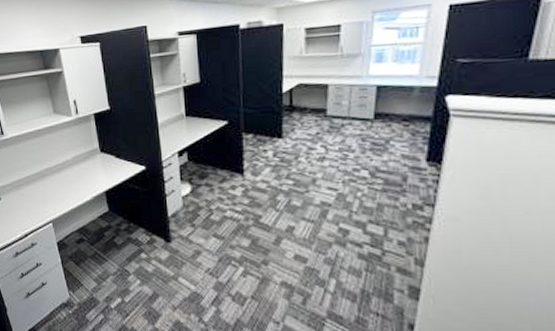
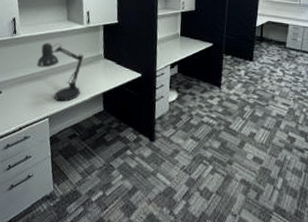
desk lamp: none [30,140,81,204] -> present [37,43,84,102]

